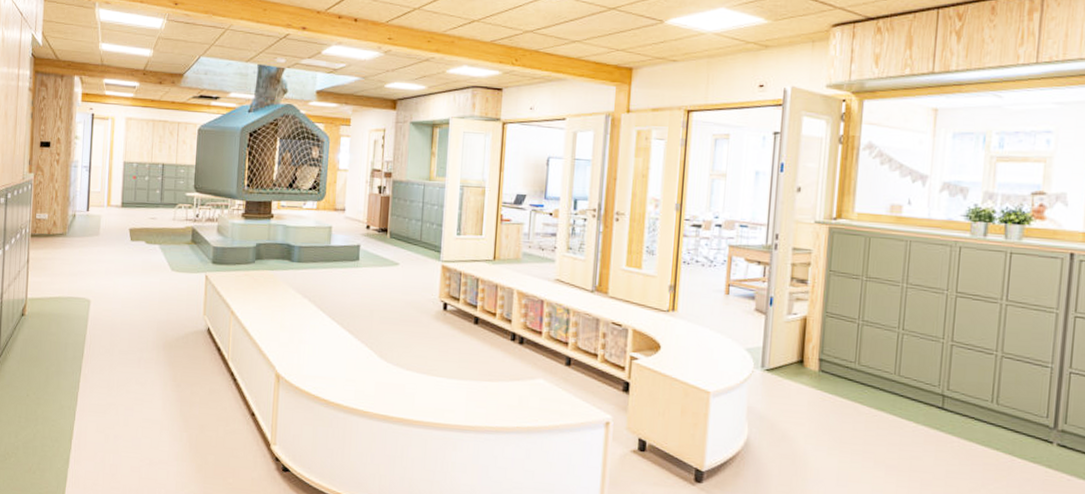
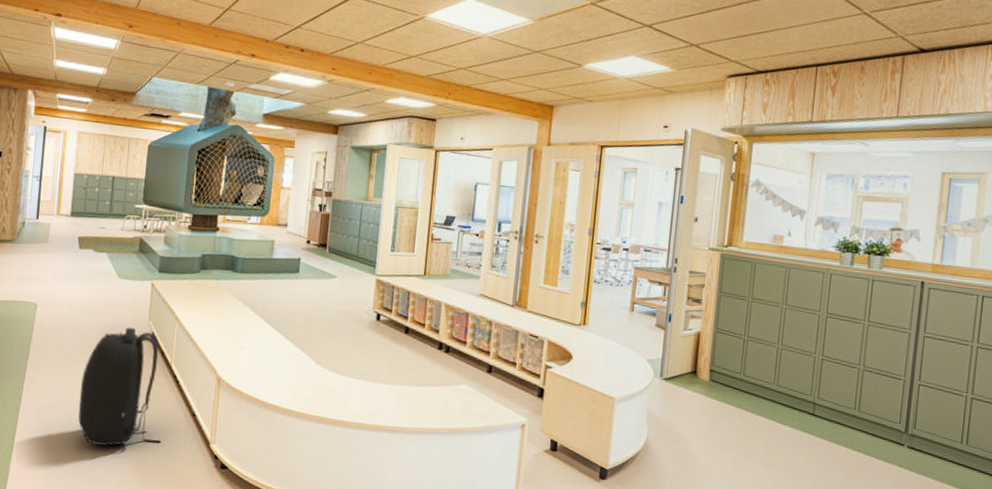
backpack: none [135,322,220,448] -> present [78,327,161,446]

